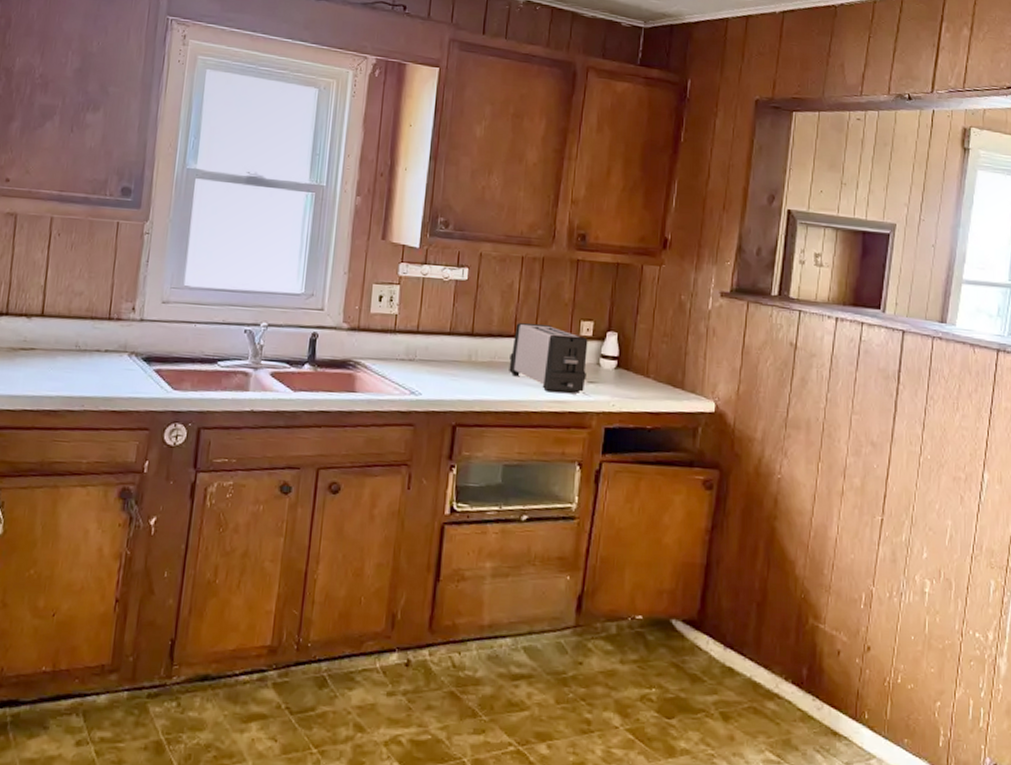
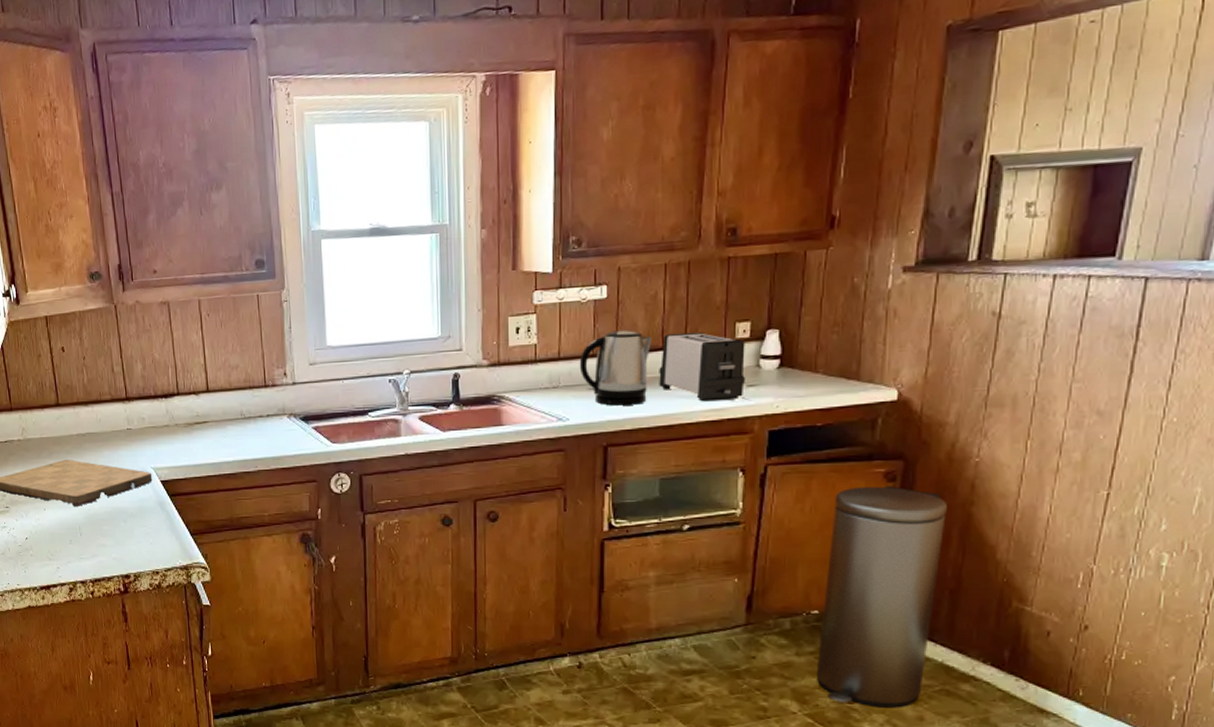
kettle: none [436,312,506,388] -> present [579,329,653,406]
pedal bin: none [638,491,756,726] -> present [816,486,948,708]

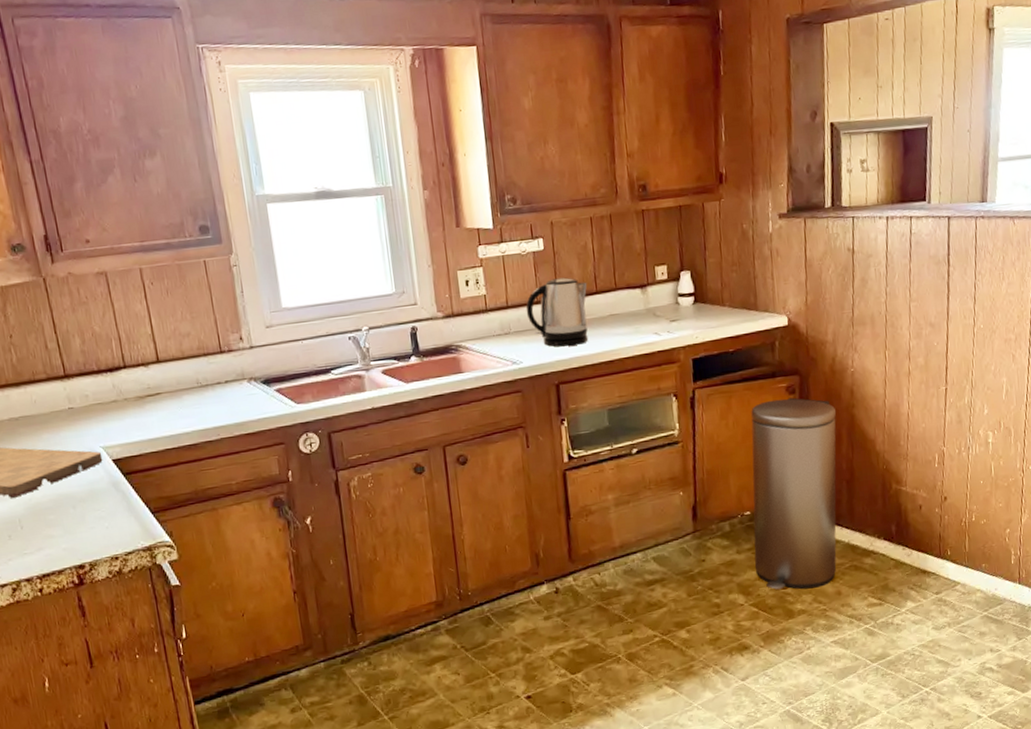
toaster: present [659,332,745,402] -> none [596,276,668,338]

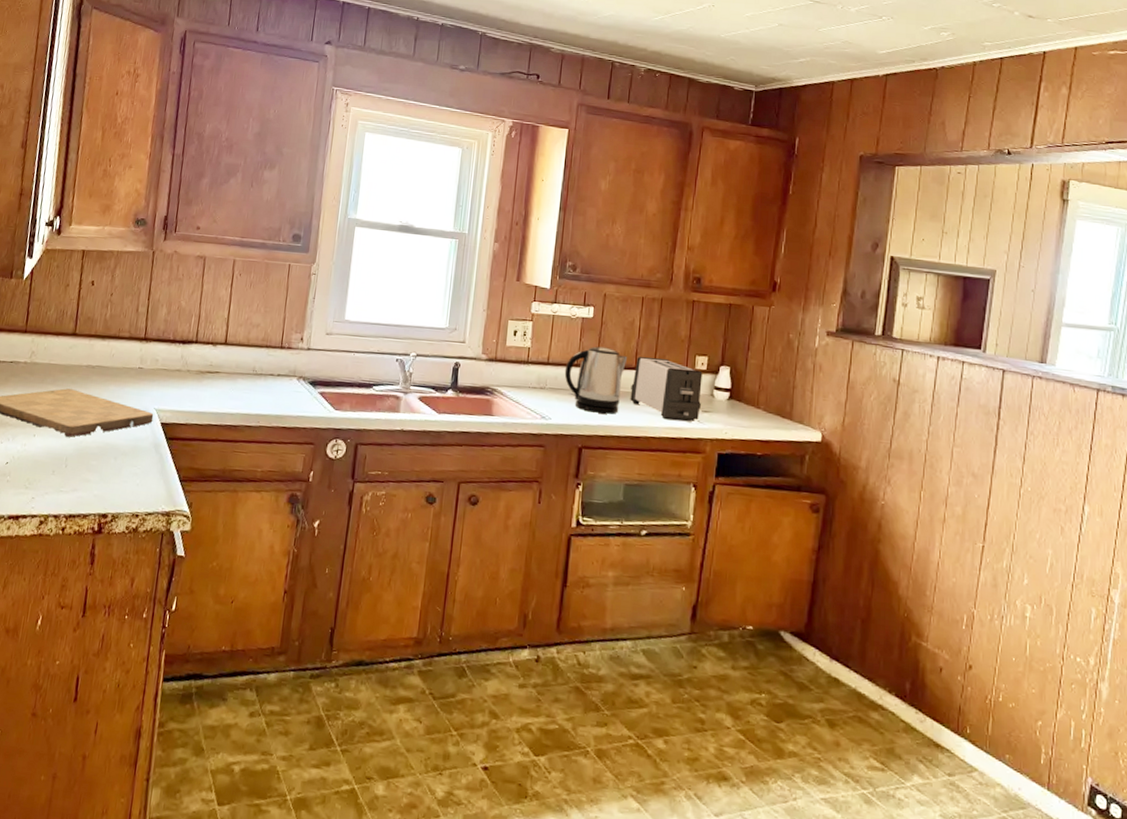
toaster: none [596,276,668,338] -> present [630,357,703,421]
pedal bin: present [751,397,837,591] -> none [748,513,861,731]

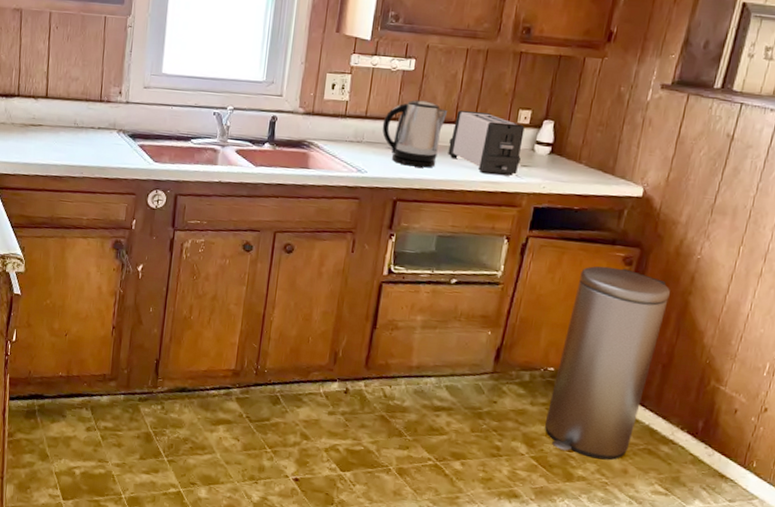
pedal bin: none [748,513,861,731] -> present [544,266,671,460]

